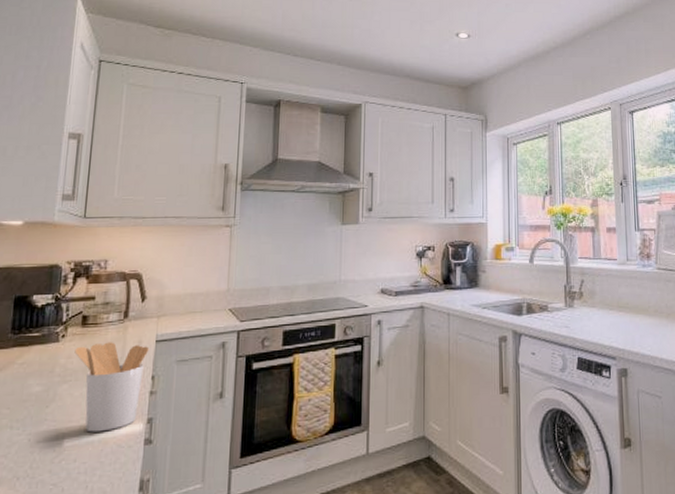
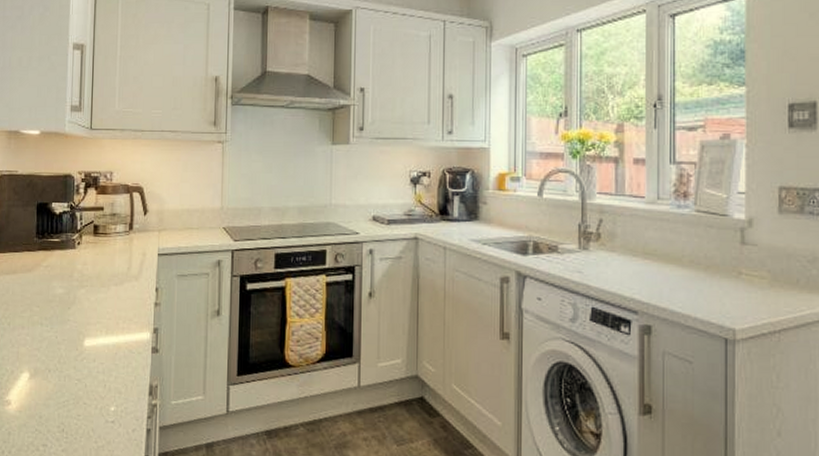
utensil holder: present [74,342,150,432] -> none [89,252,153,337]

